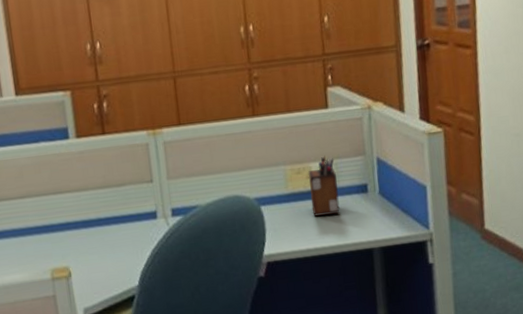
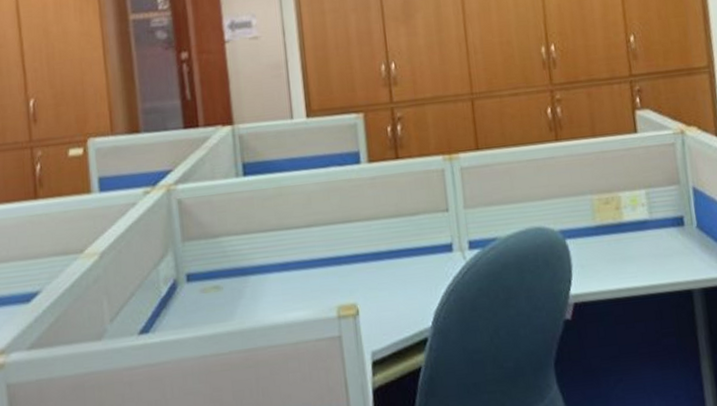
desk organizer: present [308,156,340,216] -> none [617,184,654,252]

